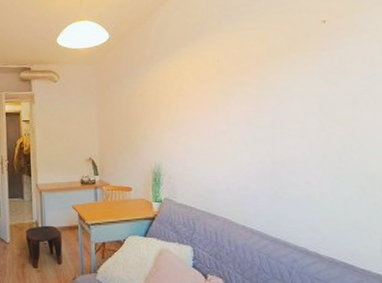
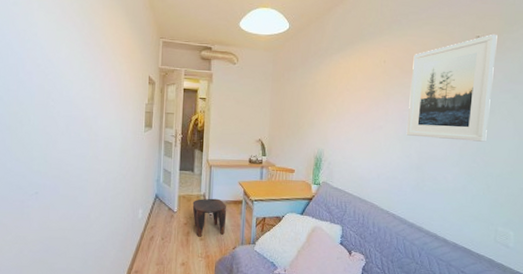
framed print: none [251,15,352,139] -> present [406,34,498,142]

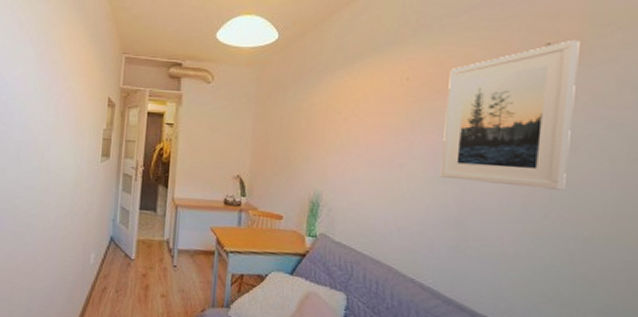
stool: present [192,198,227,237] -> none [153,245,195,293]

